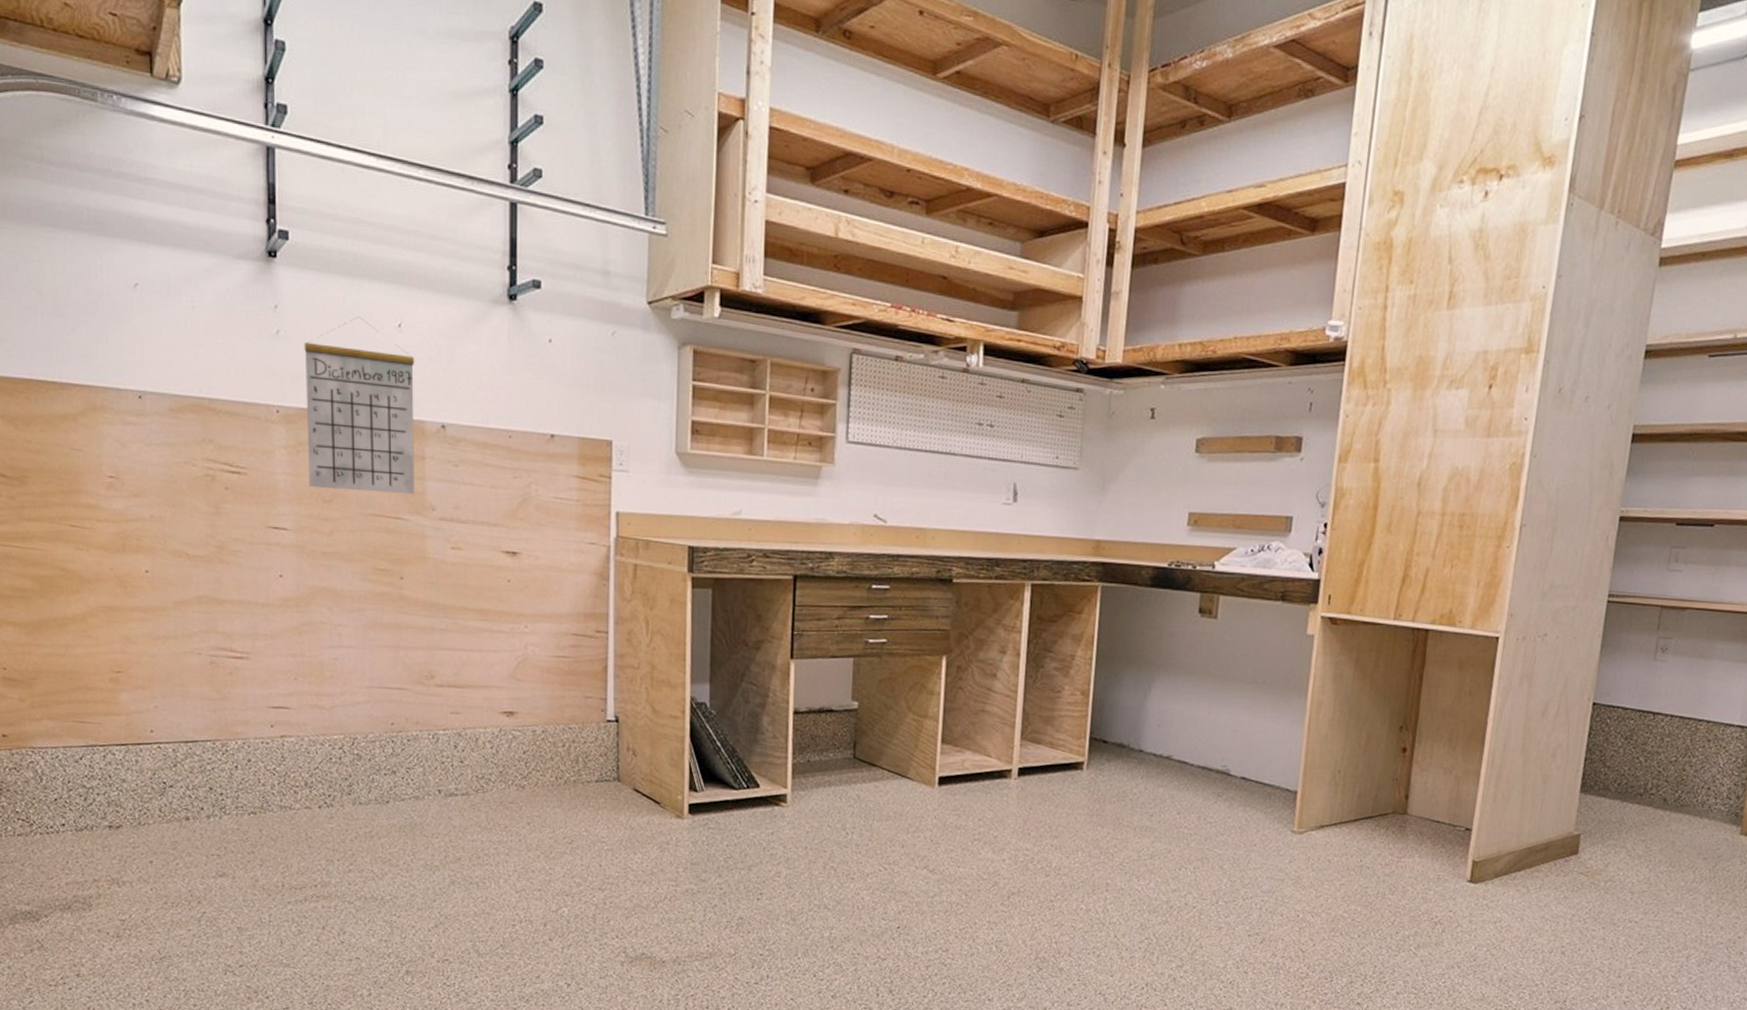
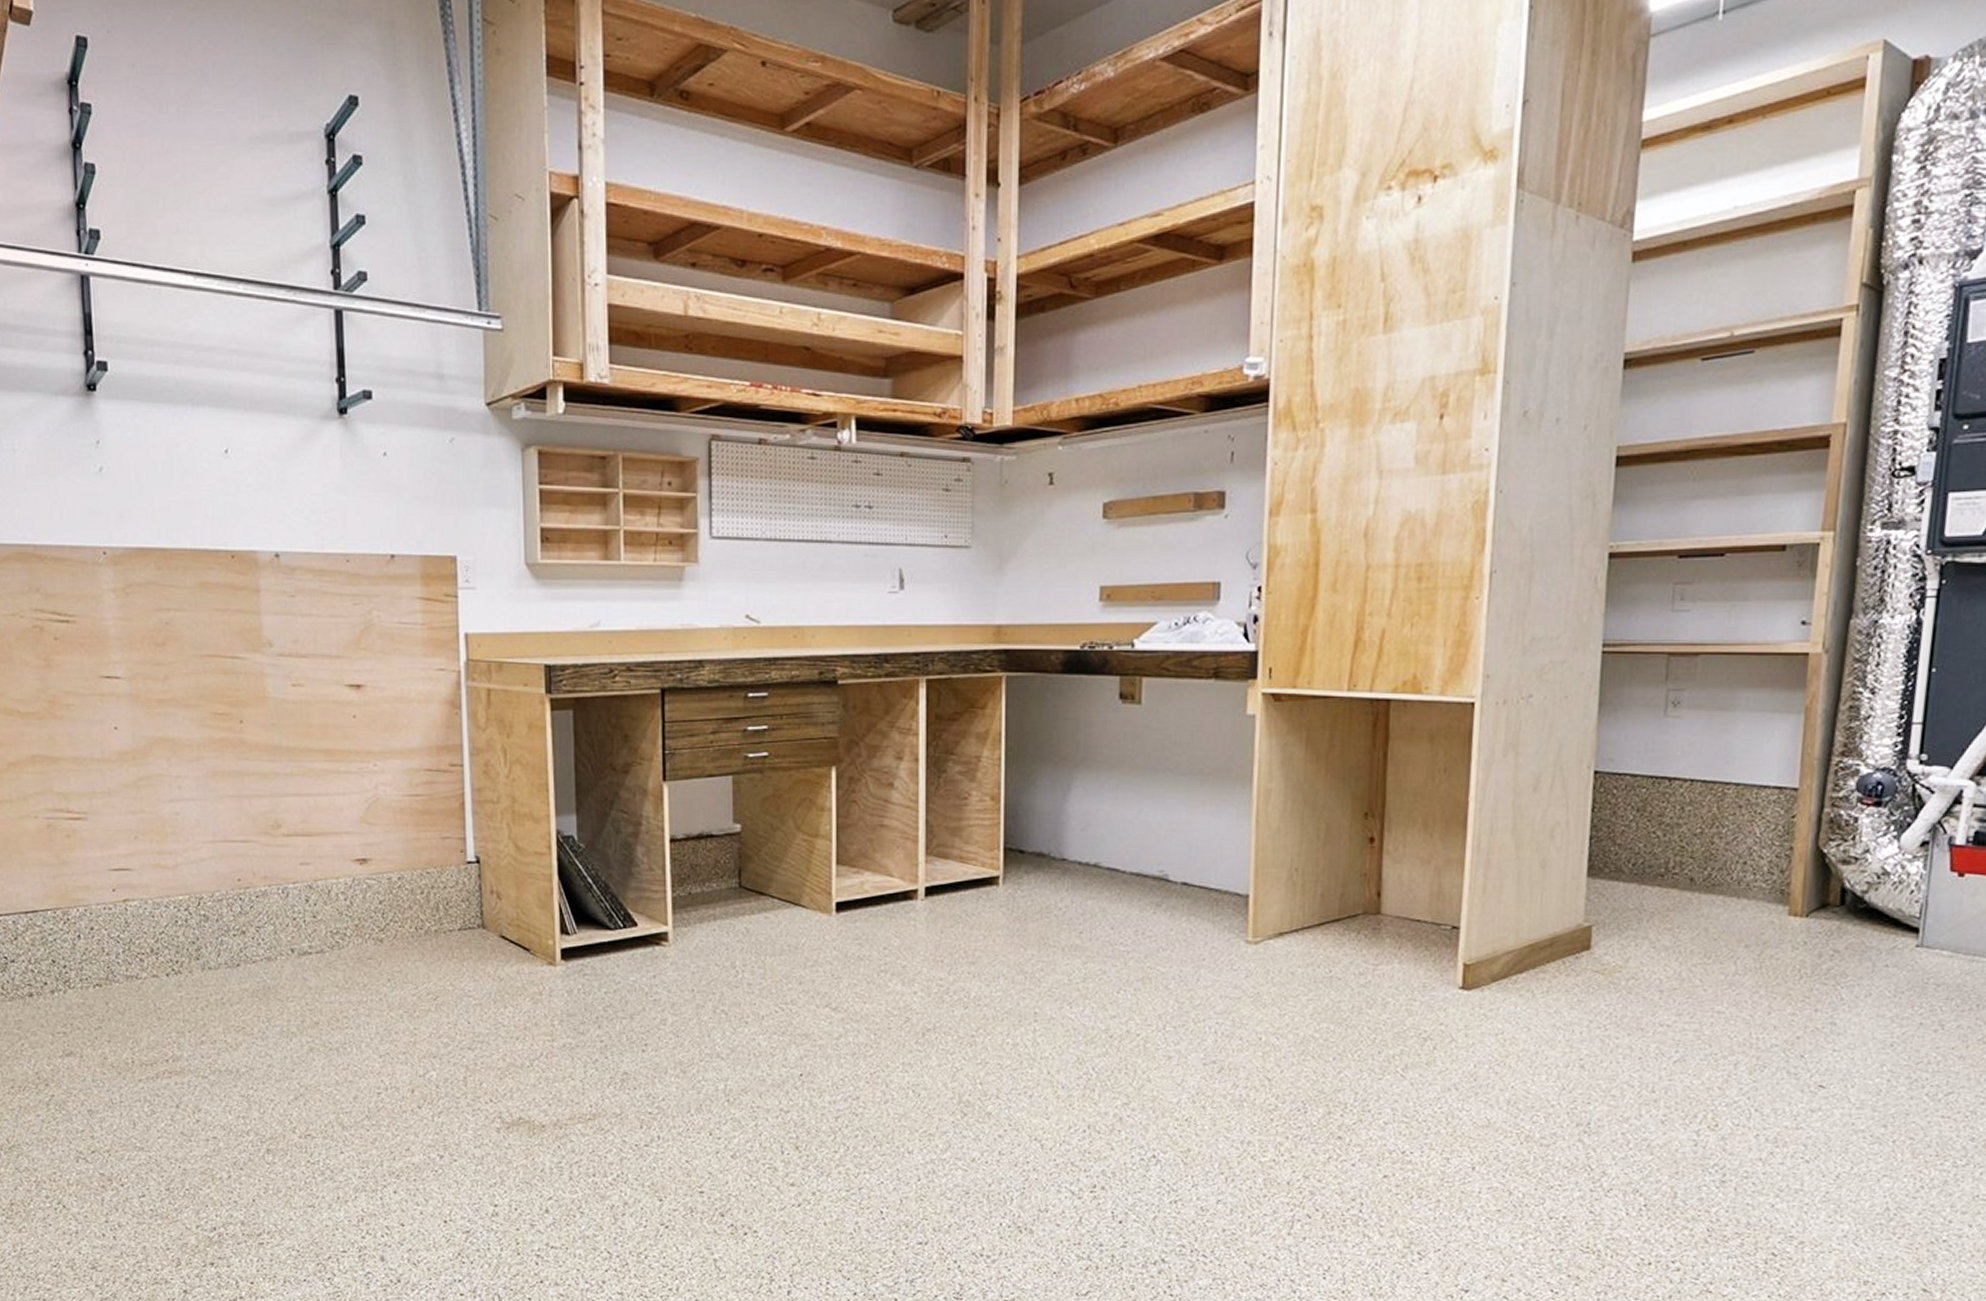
calendar: present [304,316,415,495] -> none [128,445,250,632]

